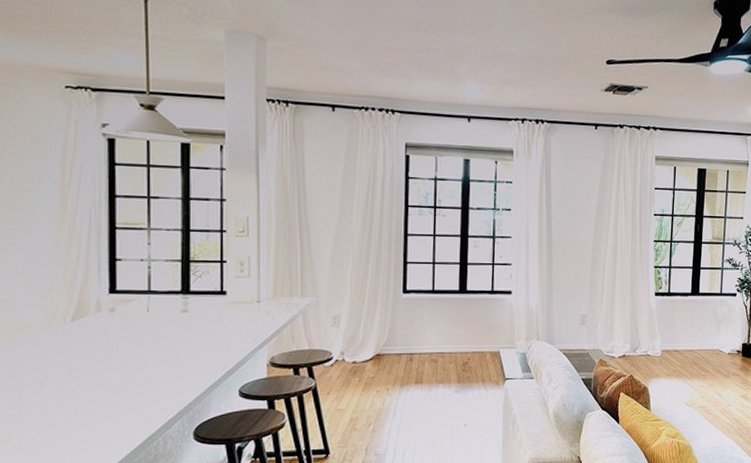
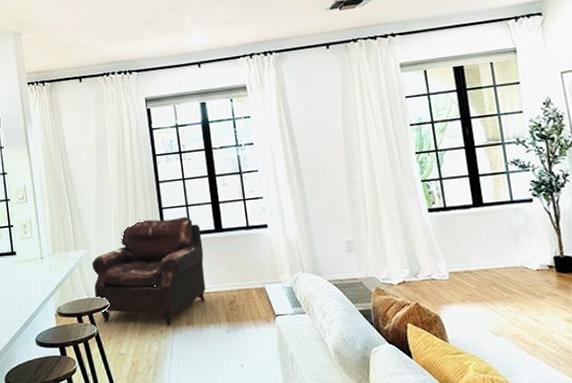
leather: none [318,272,445,384] -> present [92,216,206,326]

